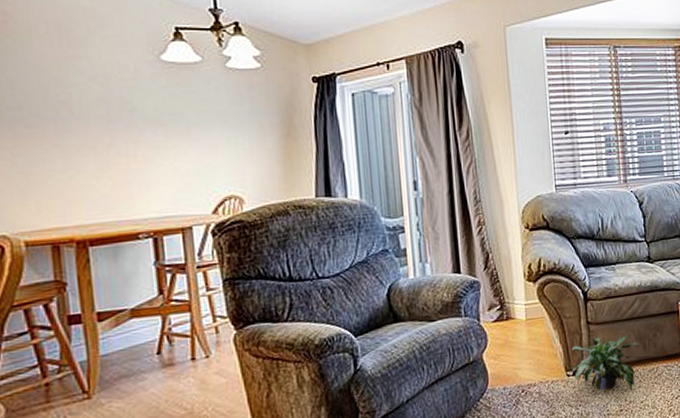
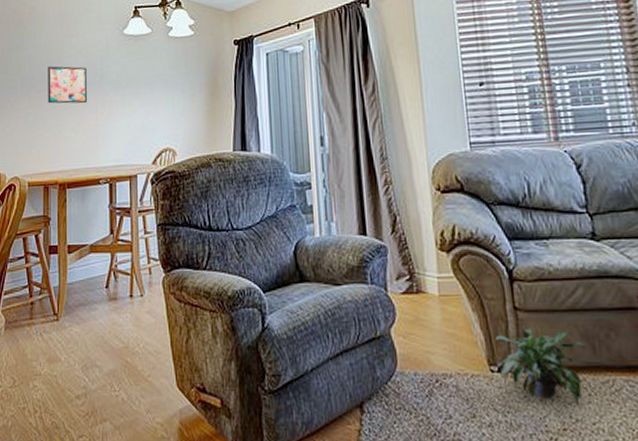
wall art: none [42,94,113,144] -> present [48,66,88,104]

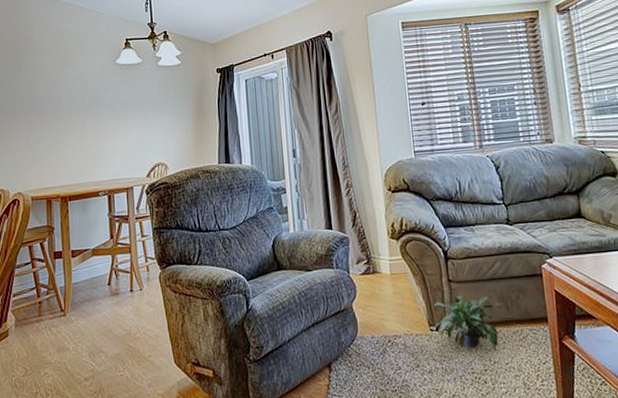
wall art: present [48,66,88,104] -> none [45,92,85,127]

